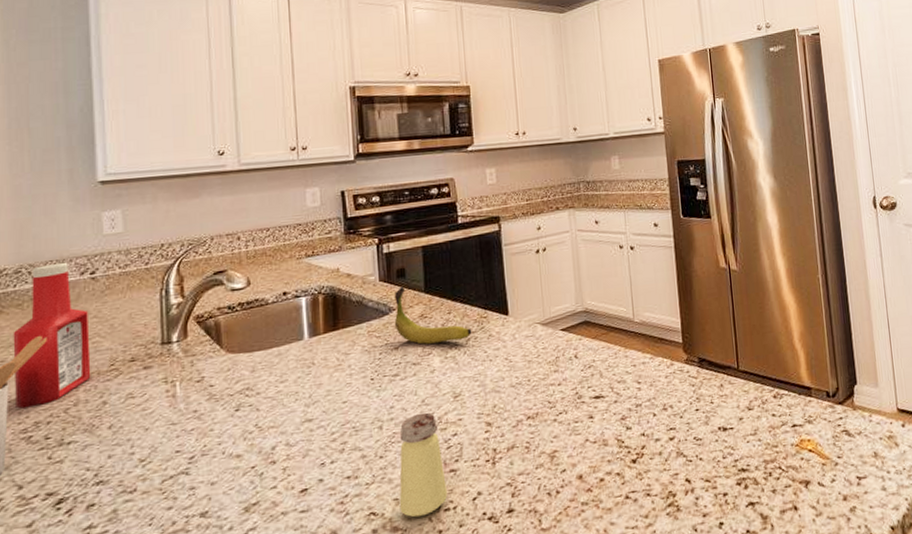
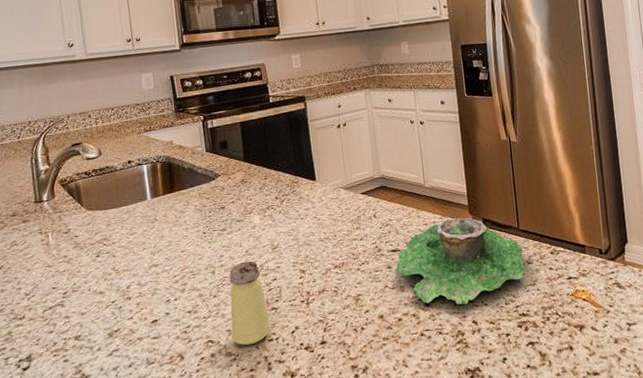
banana: present [394,286,472,345] -> none [219,156,286,205]
succulent planter: none [599,357,745,460] -> present [396,217,525,305]

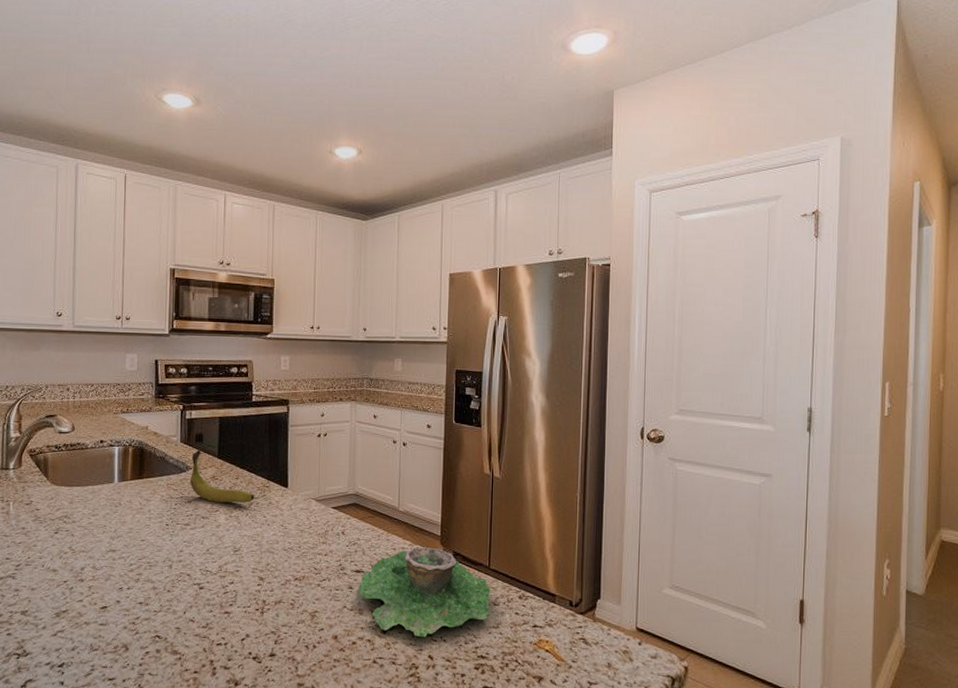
banana: none [219,156,286,205] -> present [189,449,255,503]
saltshaker: present [229,261,270,346] -> none [180,560,221,646]

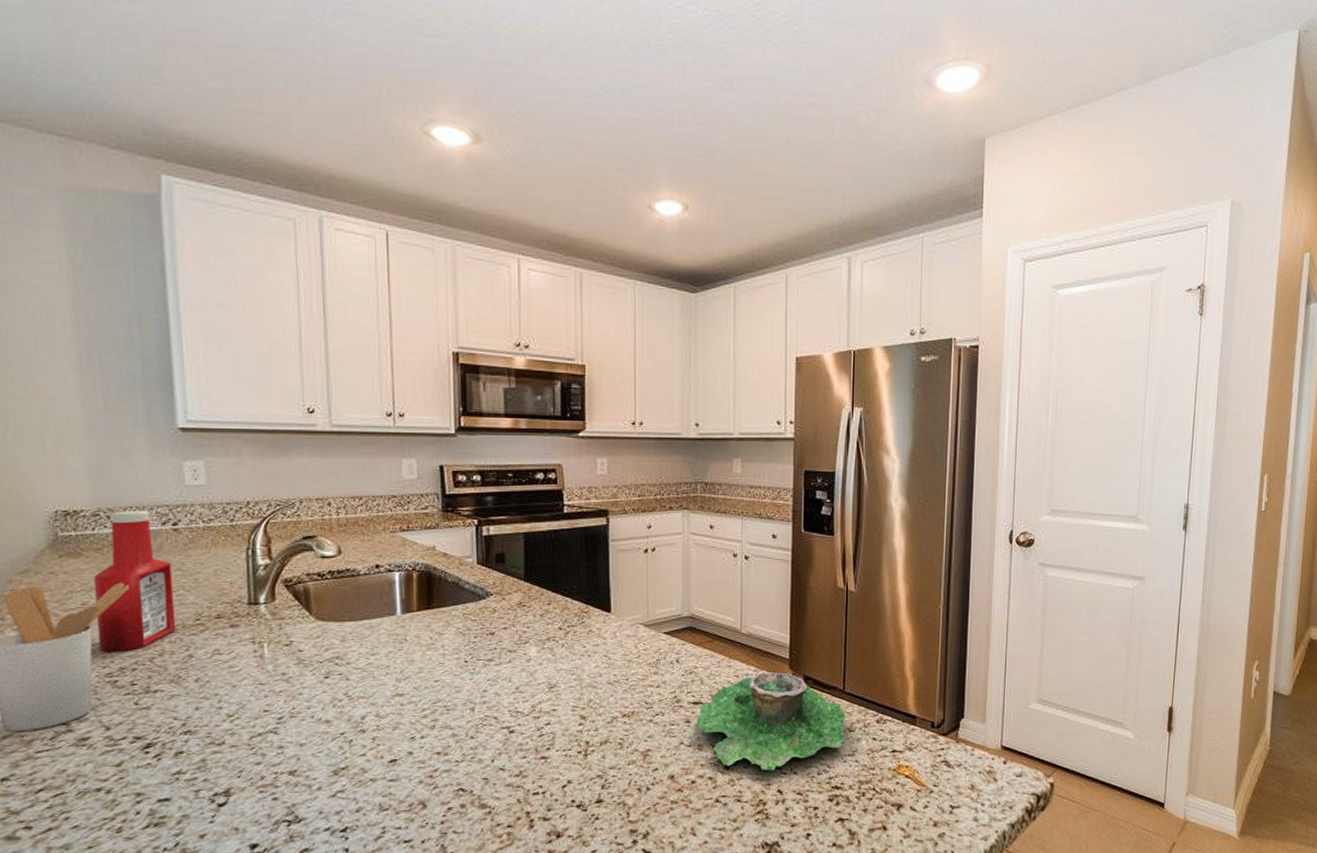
banana: present [189,449,255,503] -> none [491,572,572,634]

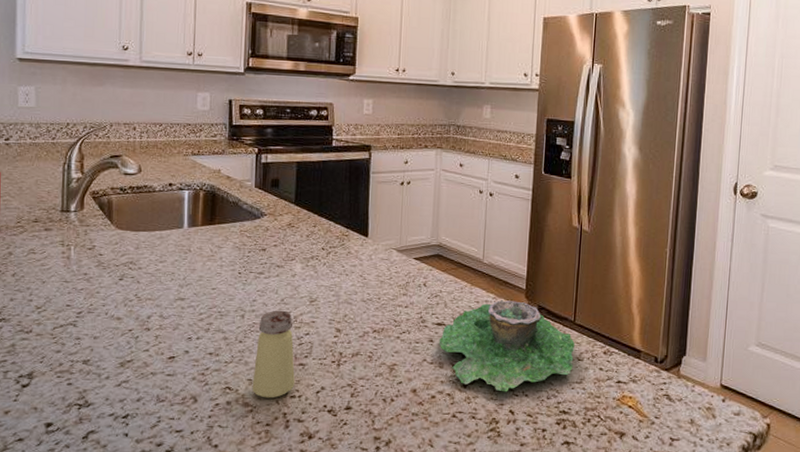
saltshaker: none [488,699,537,798] -> present [252,310,295,399]

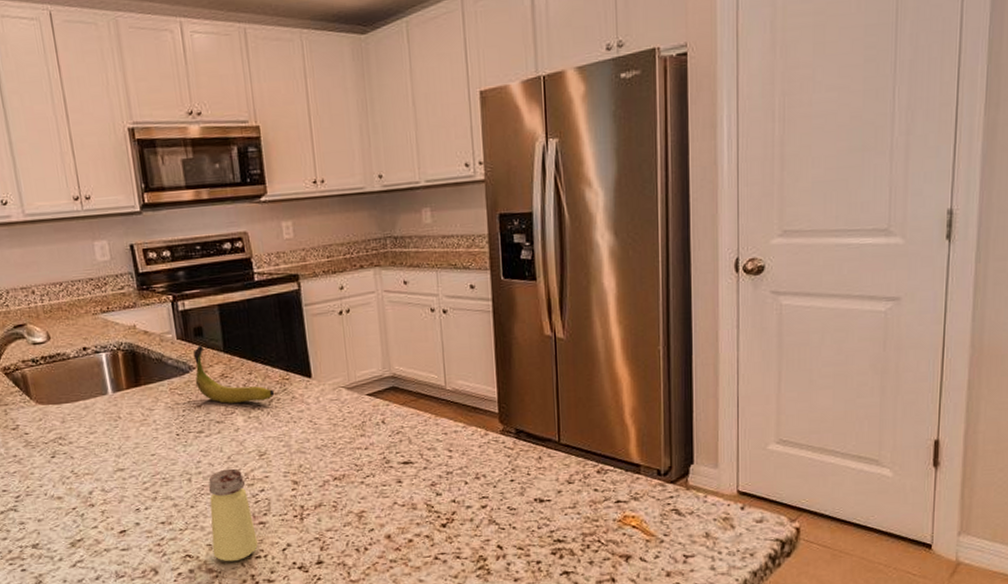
banana: none [264,195,333,252] -> present [193,345,275,404]
succulent planter: present [438,299,575,392] -> none [408,427,564,527]

